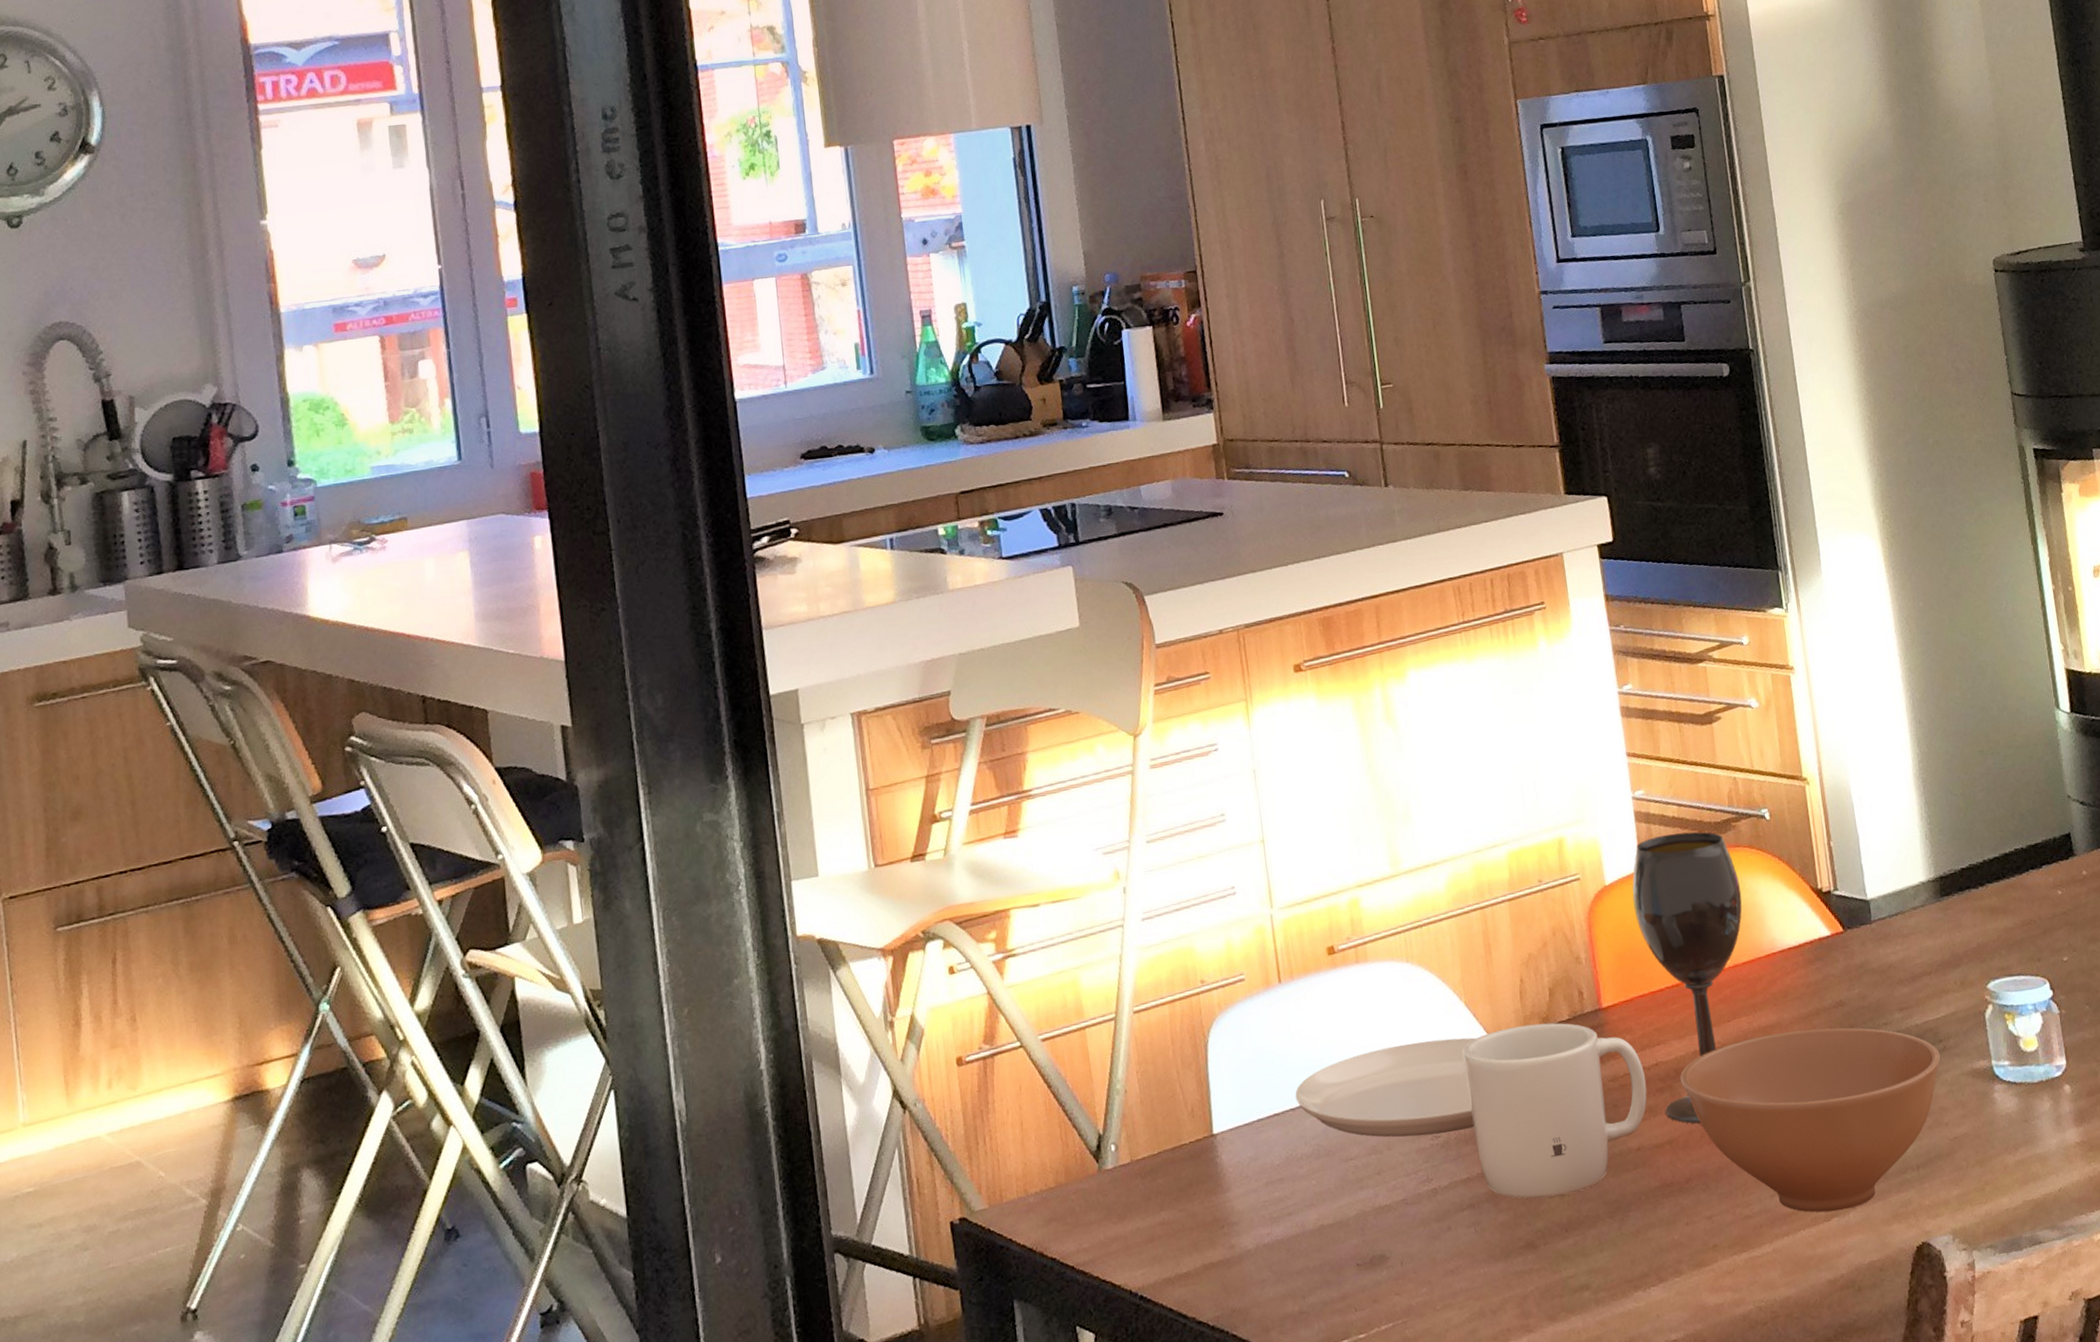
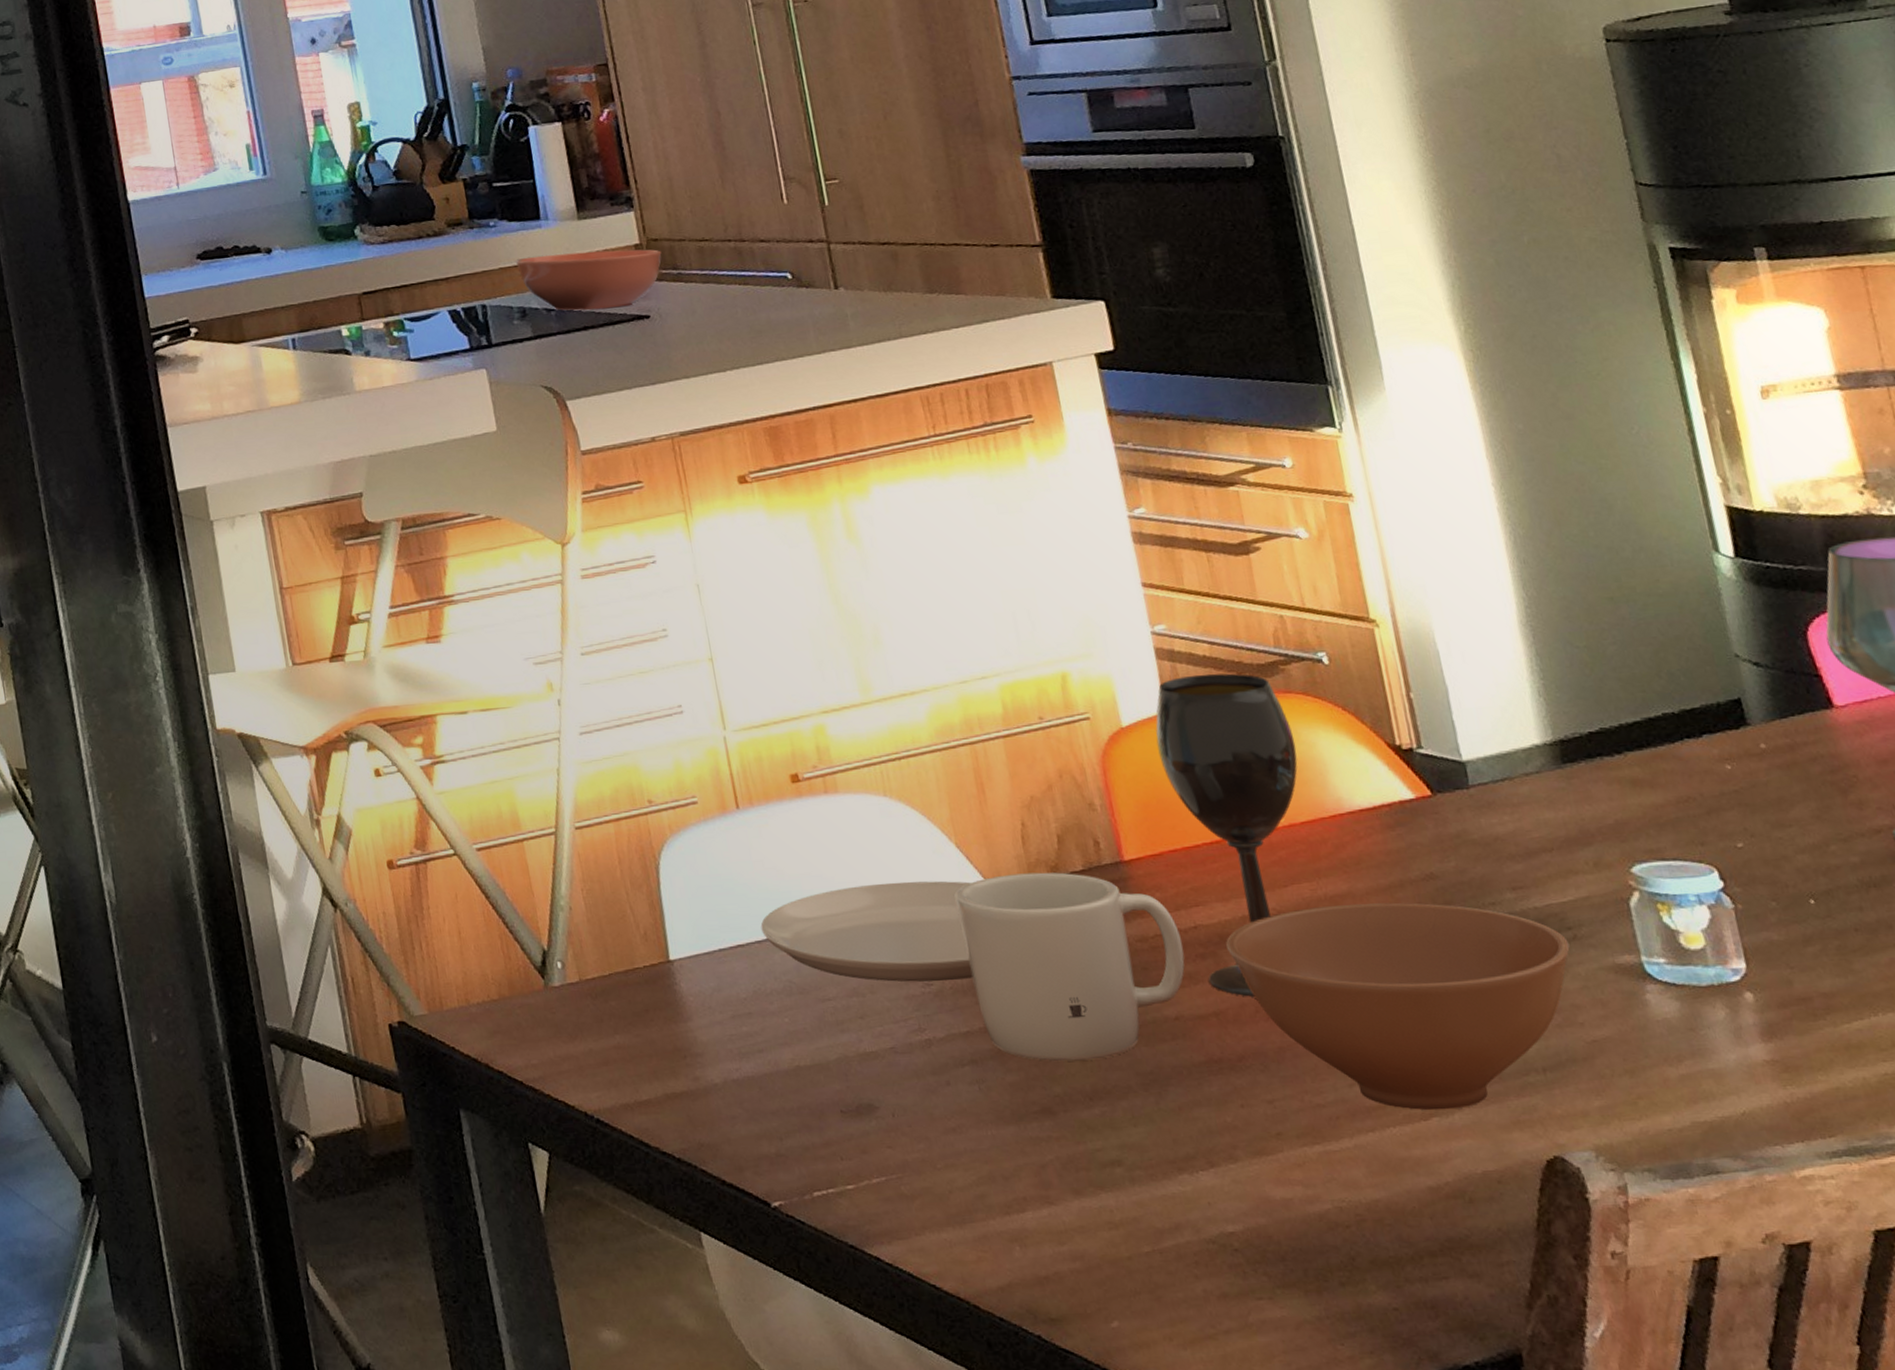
bowl: none [1105,449,1236,509] -> present [516,249,662,311]

